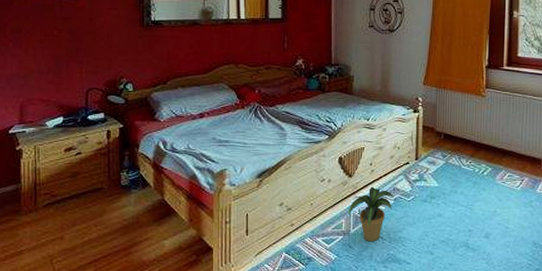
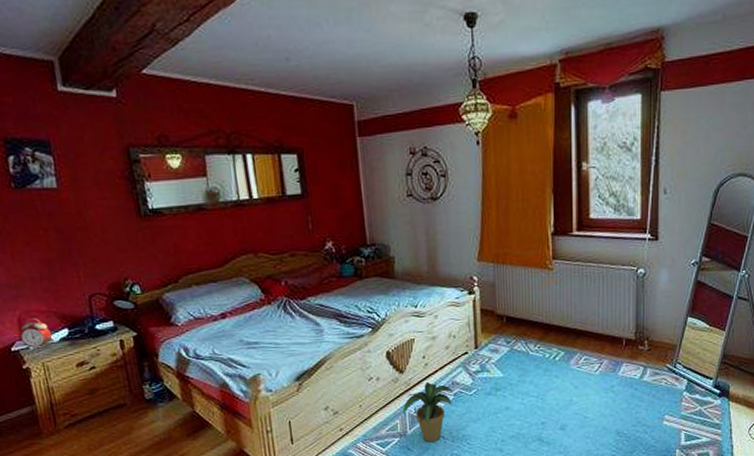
alarm clock: none [19,106,48,132] -> present [20,318,53,348]

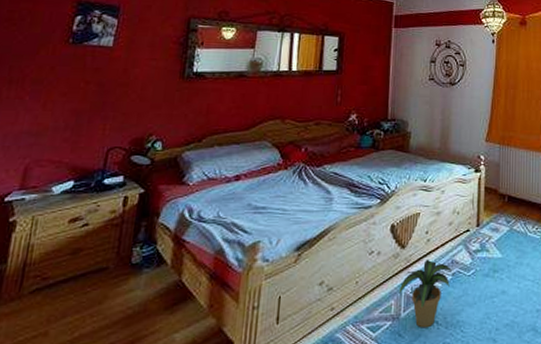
alarm clock: present [20,318,53,348] -> none [19,168,56,199]

